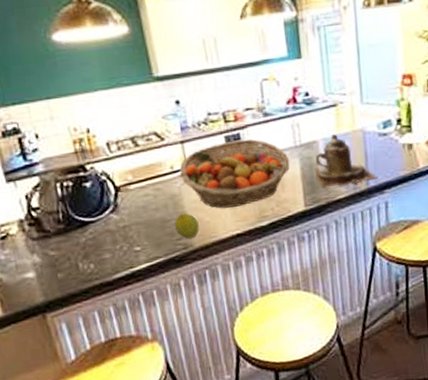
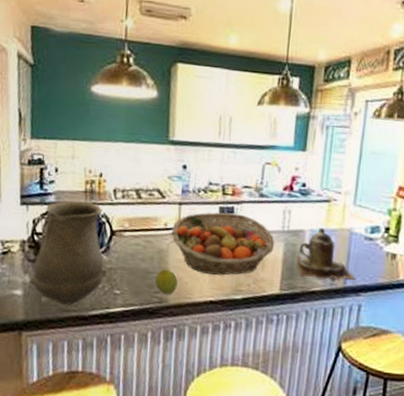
vase: none [36,162,122,276] -> present [29,201,107,305]

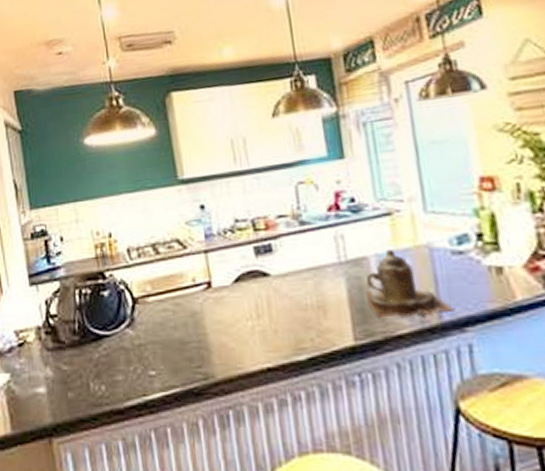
vase: present [29,201,107,305] -> none [51,269,137,398]
fruit: present [155,269,178,294] -> none [195,336,223,367]
fruit basket: present [171,212,275,275] -> none [202,251,334,334]

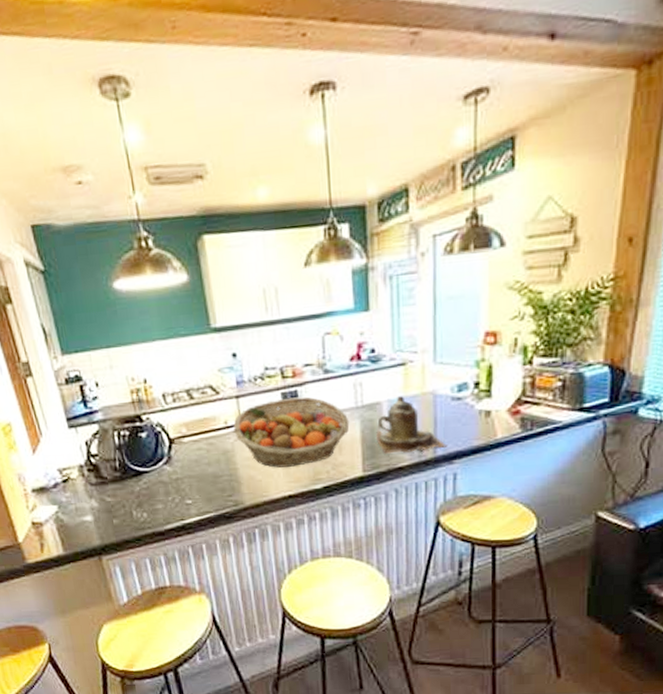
fruit basket: none [202,251,334,334] -> present [233,396,350,468]

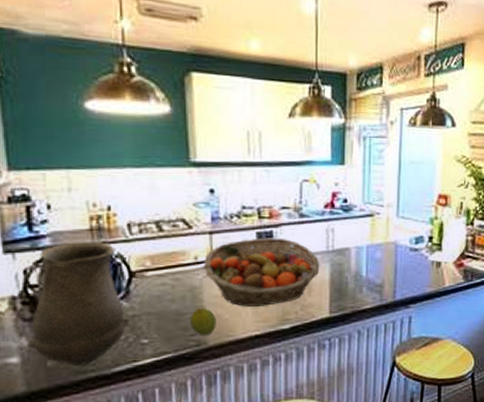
vase: none [95,413,174,523] -> present [27,242,130,365]
fruit: none [226,470,251,496] -> present [190,308,216,335]
teapot: present [376,396,448,454] -> none [344,244,405,297]

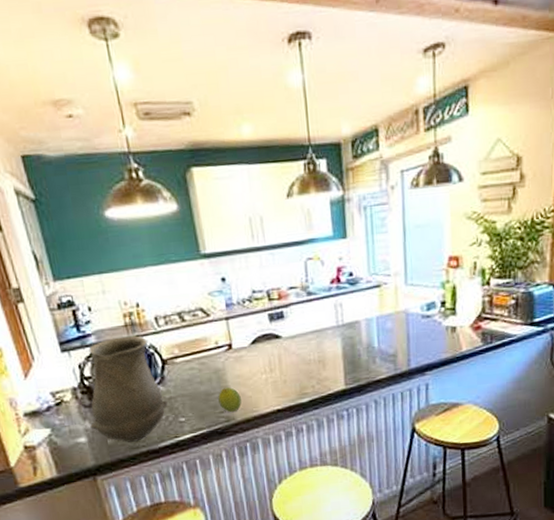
fruit basket: present [204,238,320,307] -> none [224,317,332,384]

